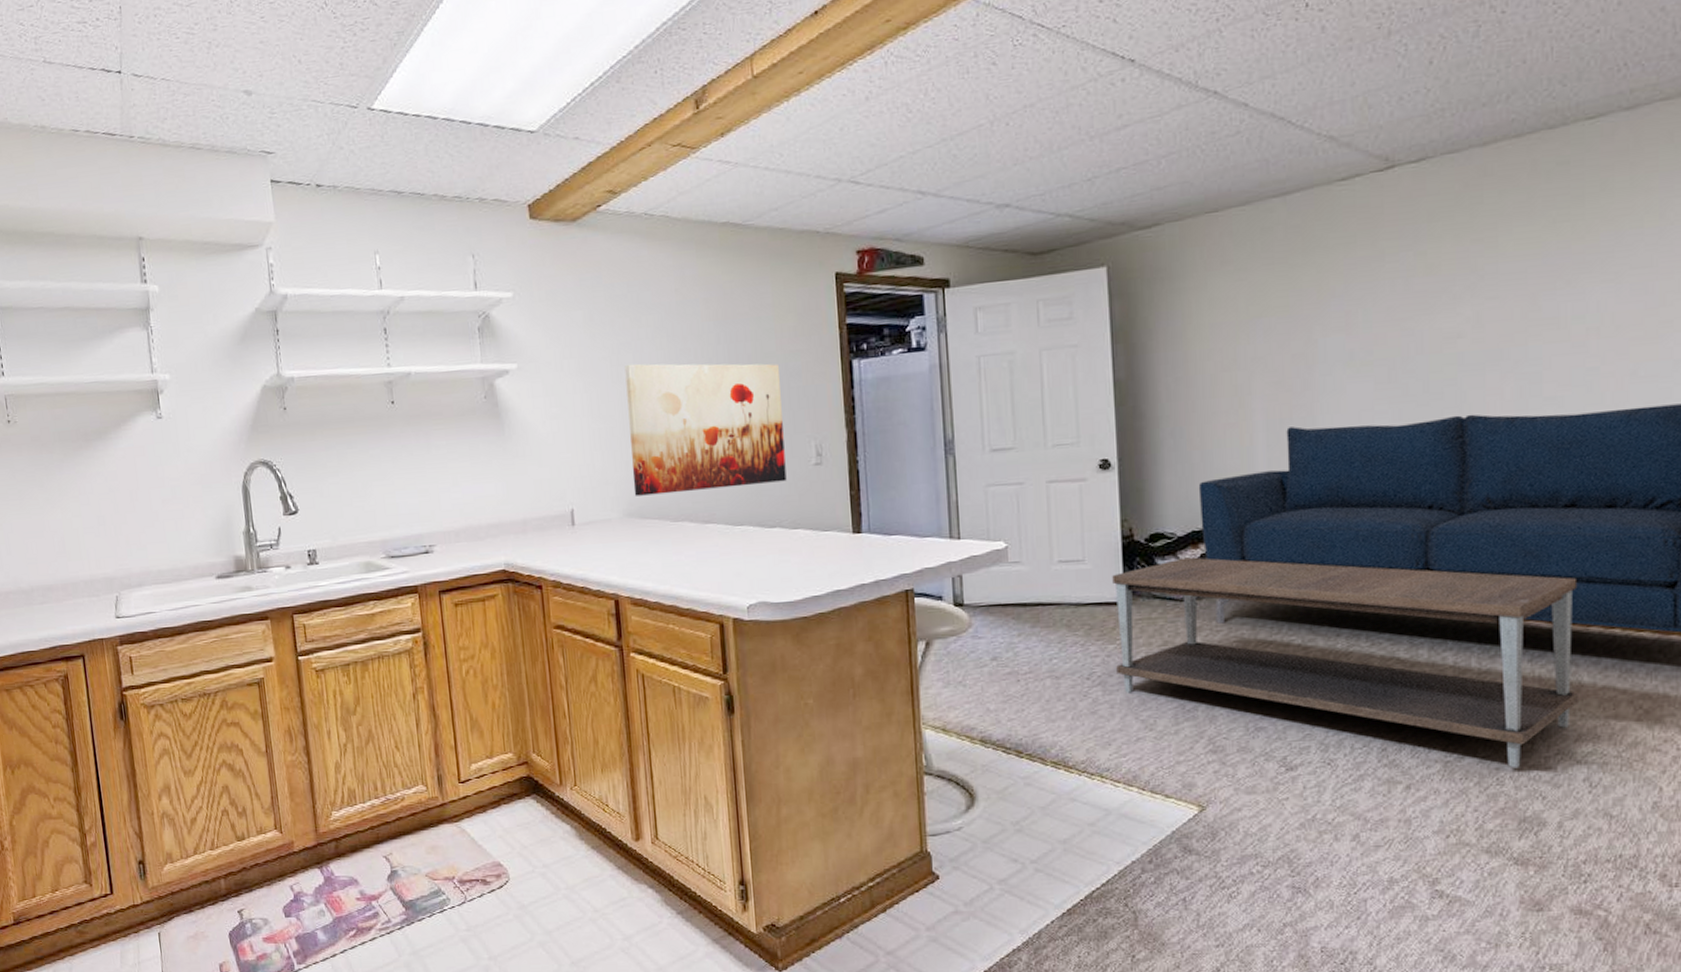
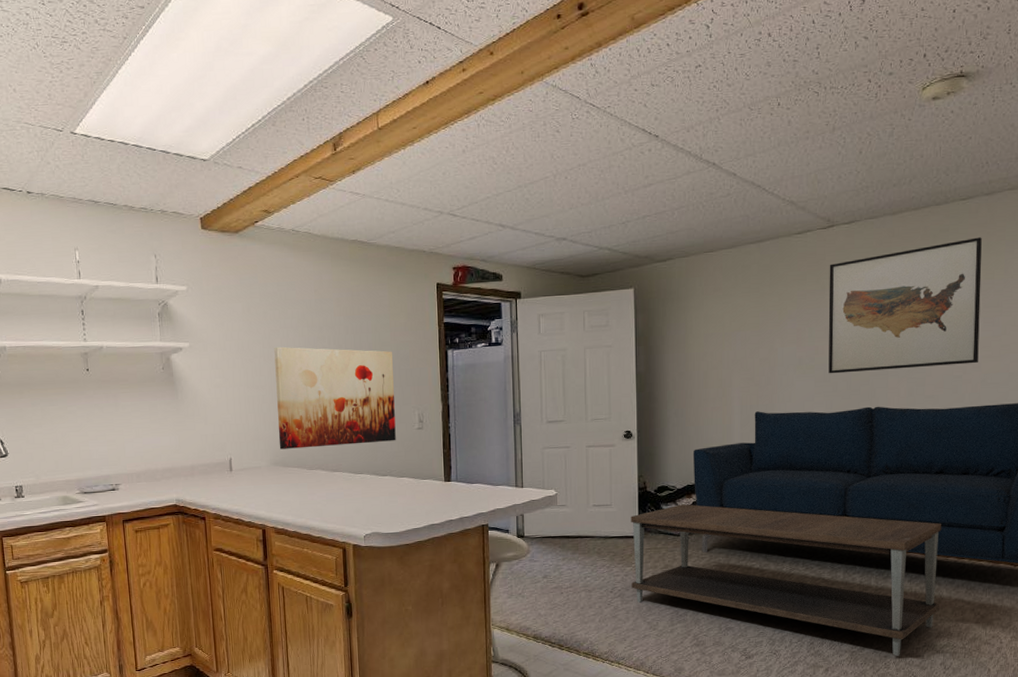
wall art: none [1390,169,1624,372] -> present [828,237,982,374]

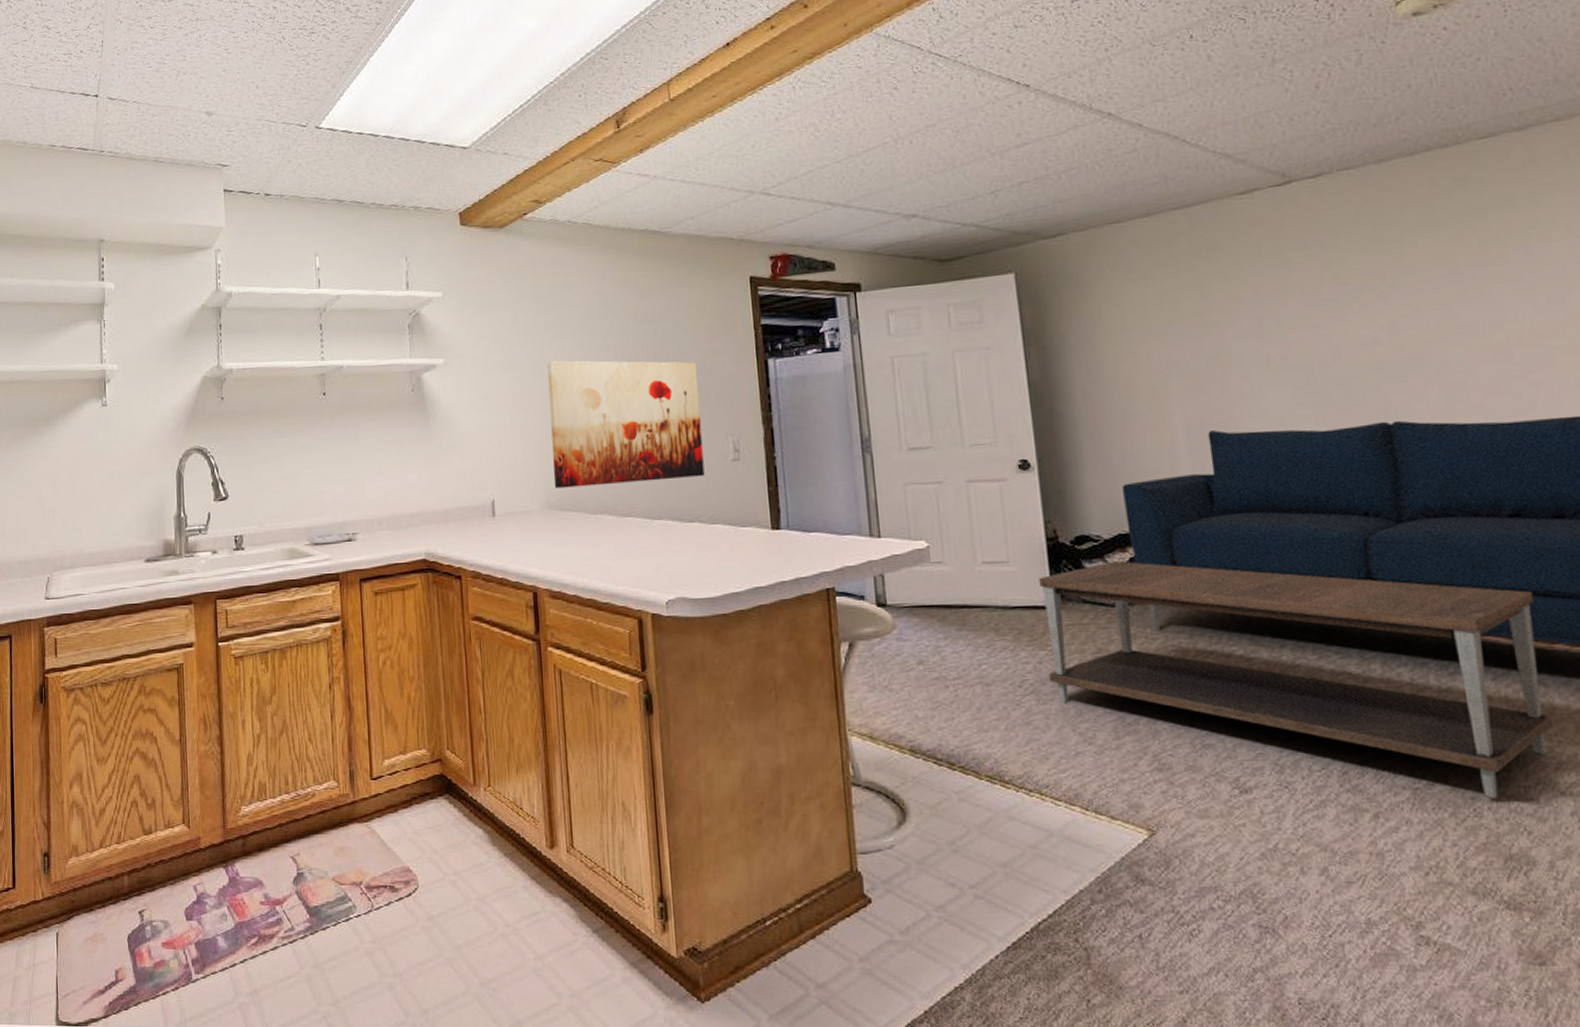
wall art: present [828,237,982,374] -> none [1293,185,1549,378]

